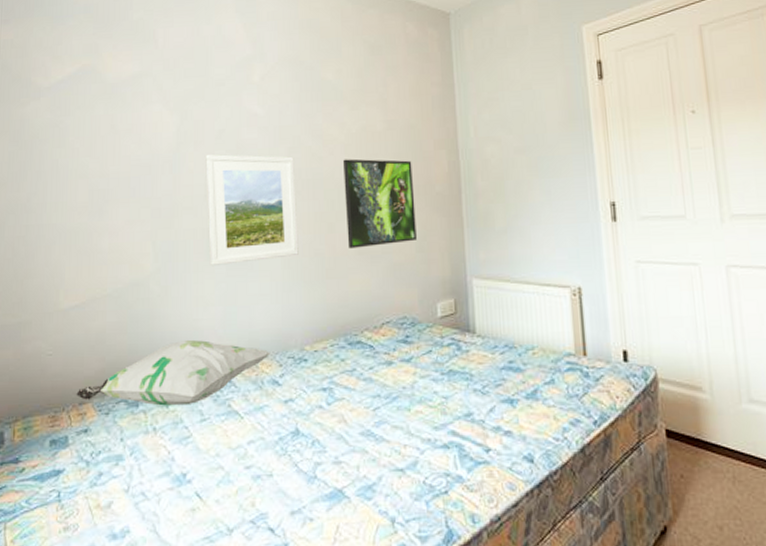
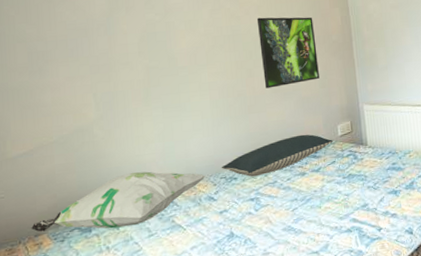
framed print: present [206,154,299,265] -> none [137,17,224,110]
pillow: none [289,311,430,361] -> present [221,134,333,177]

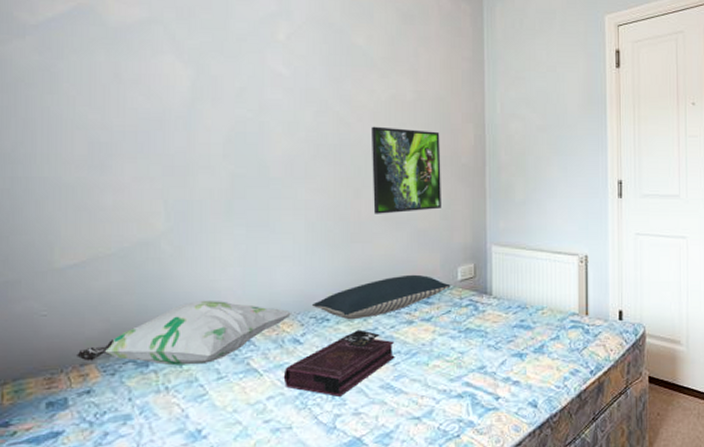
book: none [203,184,293,241] -> present [283,329,395,396]

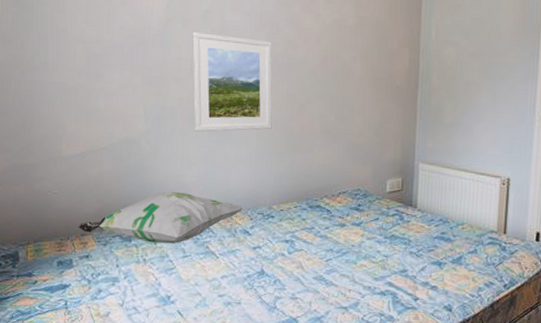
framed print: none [224,112,323,226] -> present [192,31,272,132]
book: present [283,329,395,396] -> none [235,227,328,282]
pillow: present [311,274,451,320] -> none [259,183,380,219]
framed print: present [370,126,441,214] -> none [314,48,377,128]

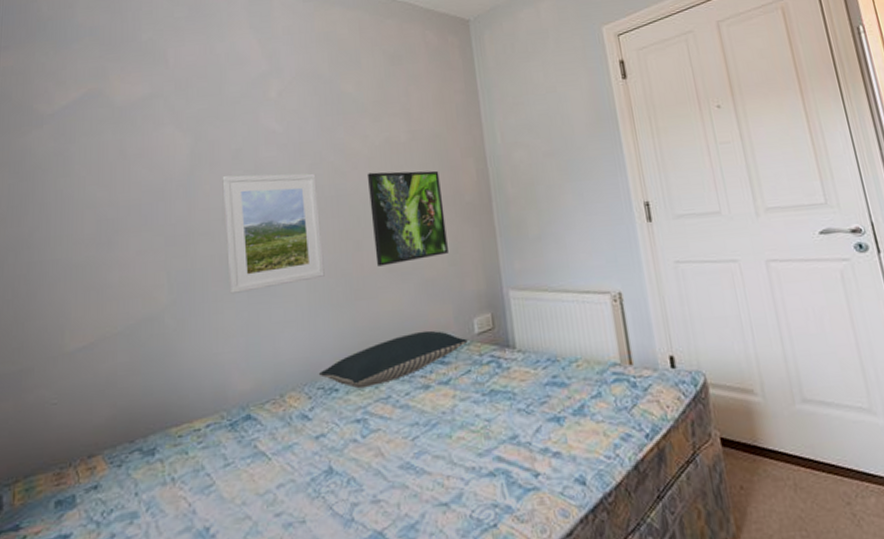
decorative pillow: present [79,192,242,244] -> none [85,376,297,453]
pillow: none [259,183,380,219] -> present [318,330,468,389]
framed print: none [314,48,377,128] -> present [366,170,448,267]

